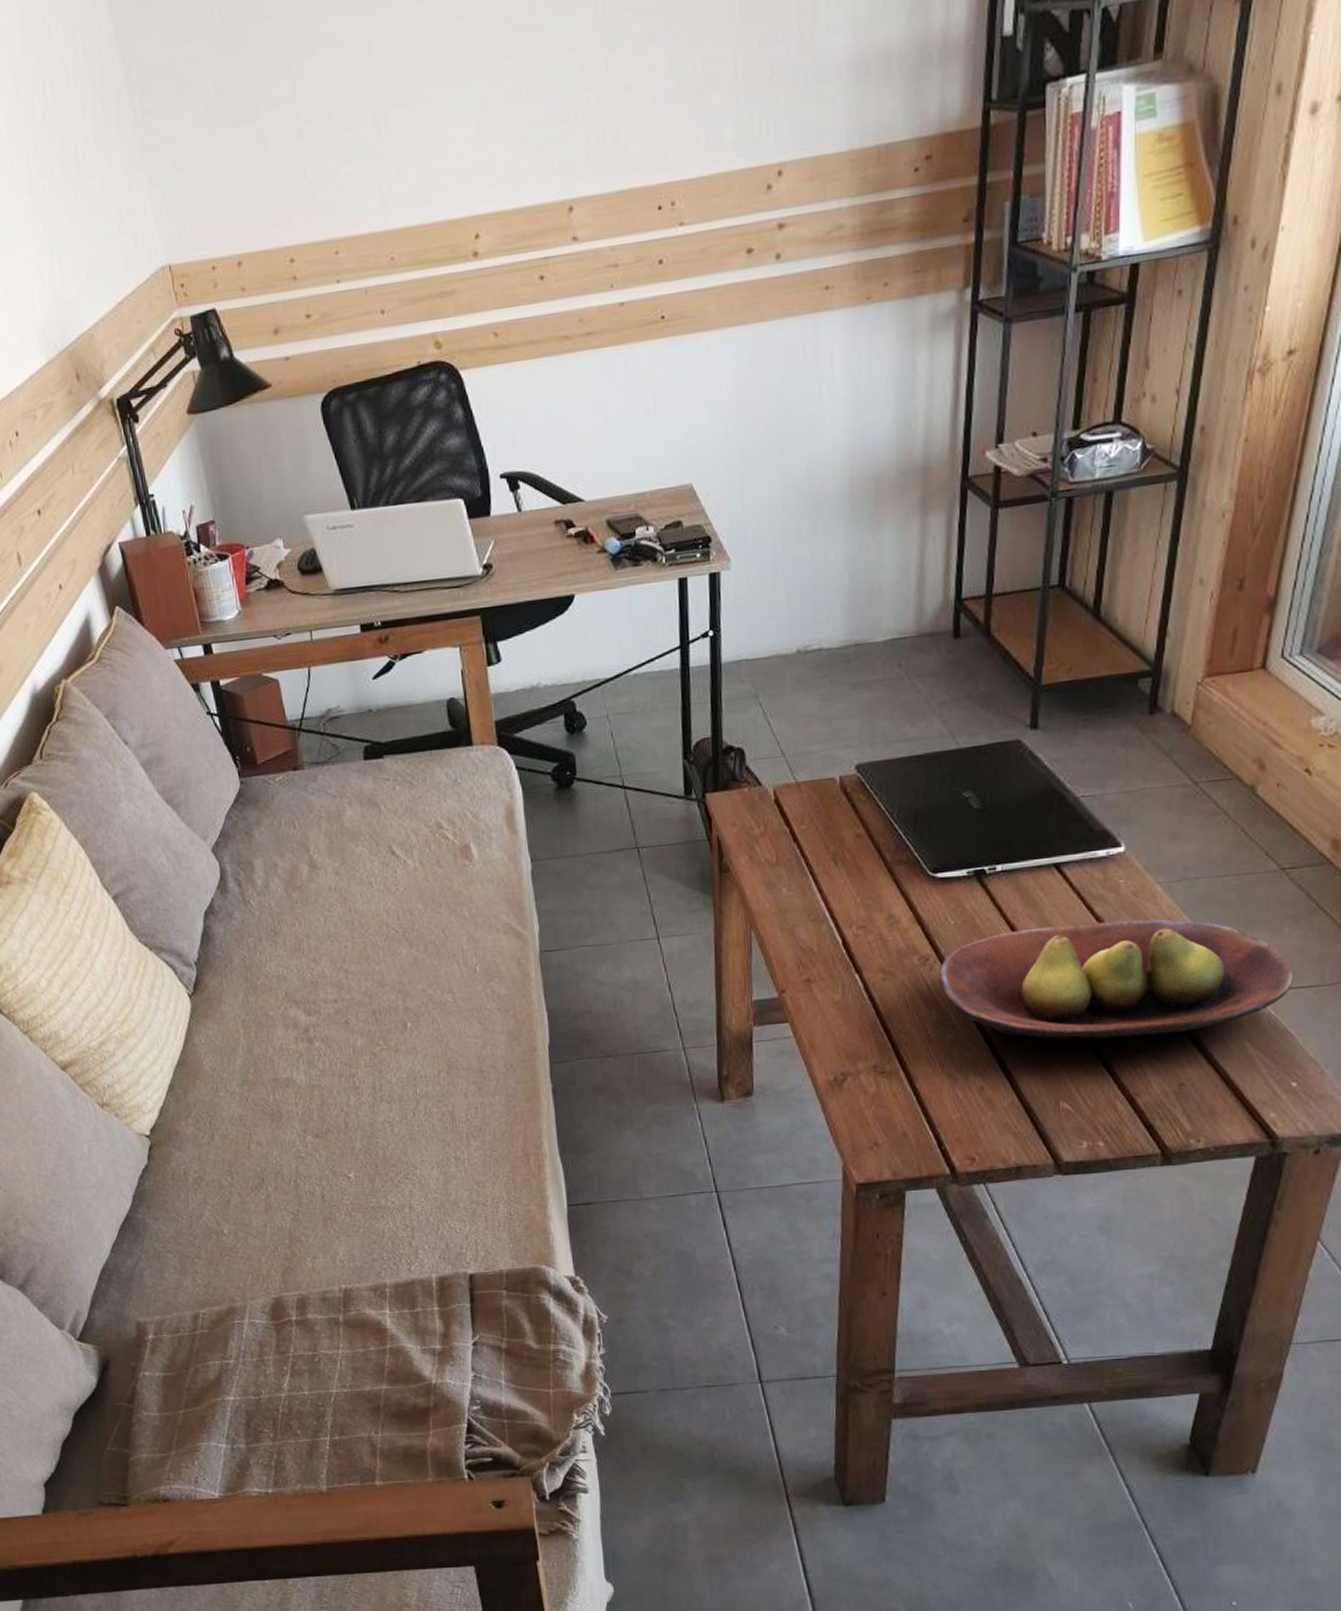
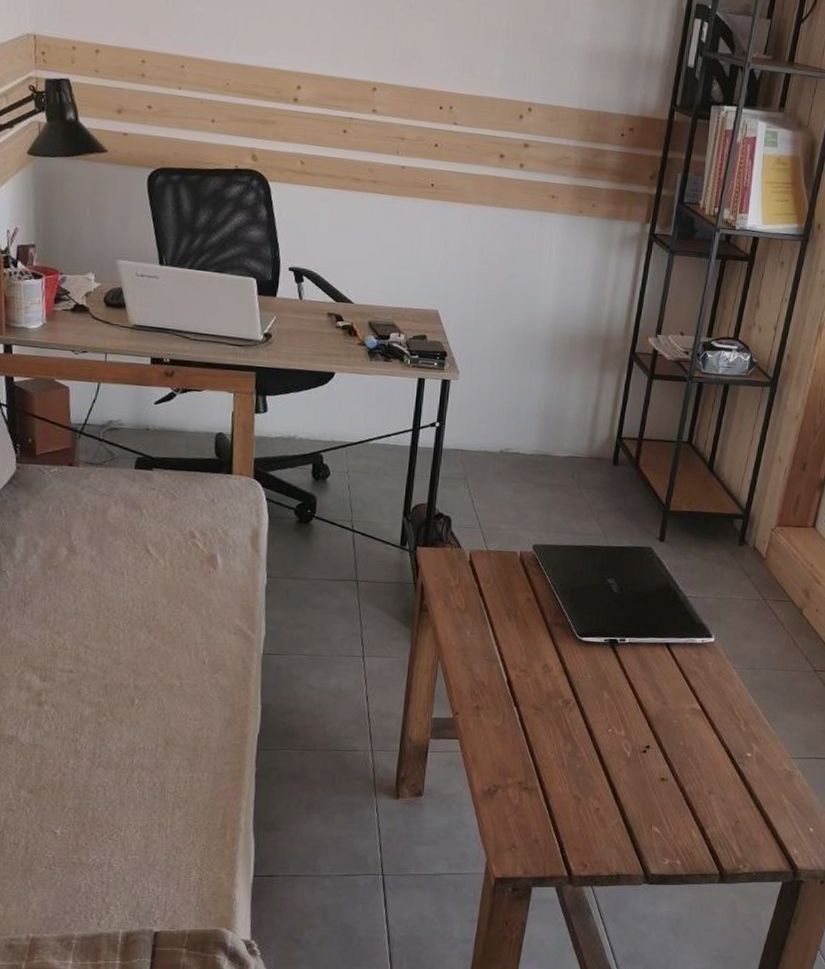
fruit bowl: present [938,919,1294,1041] -> none [575,689,817,782]

